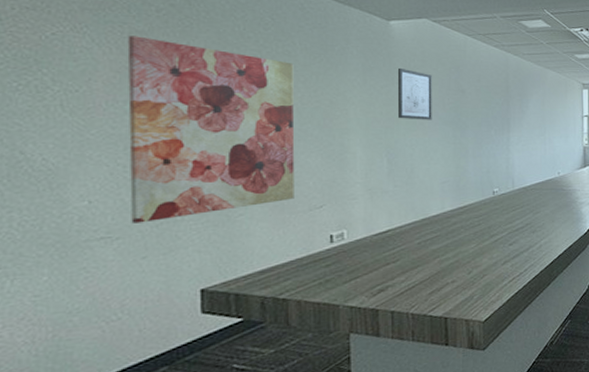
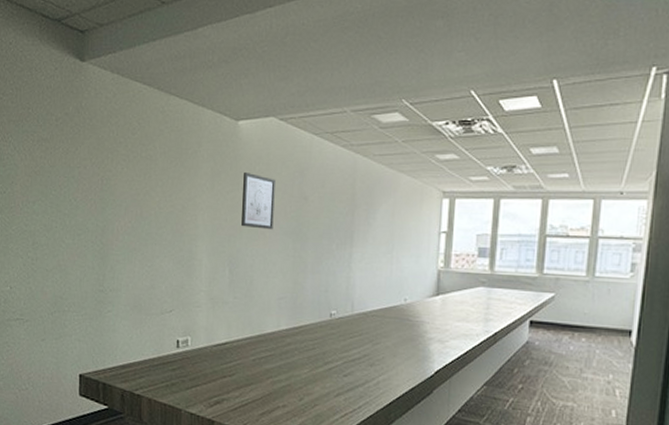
wall art: present [127,35,295,224] -> none [35,143,154,310]

